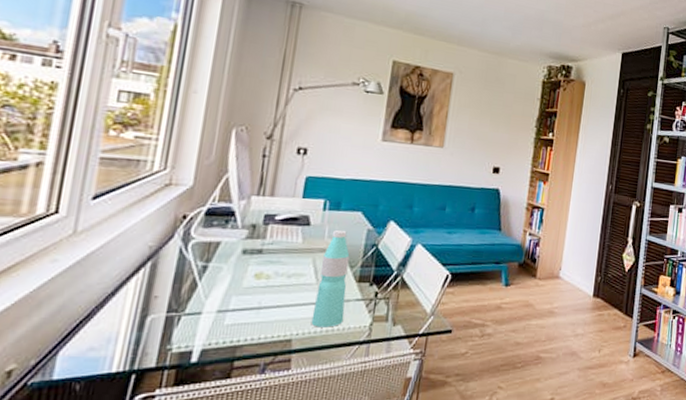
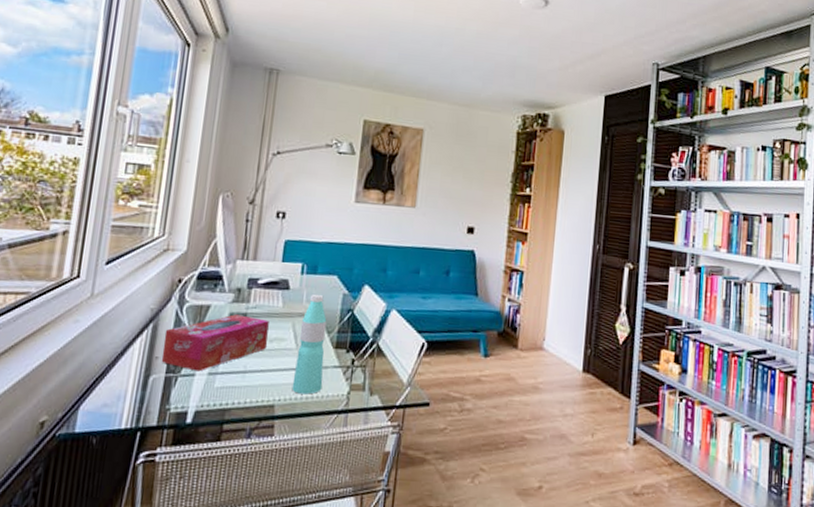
tissue box: none [161,251,287,310] -> present [161,314,269,372]

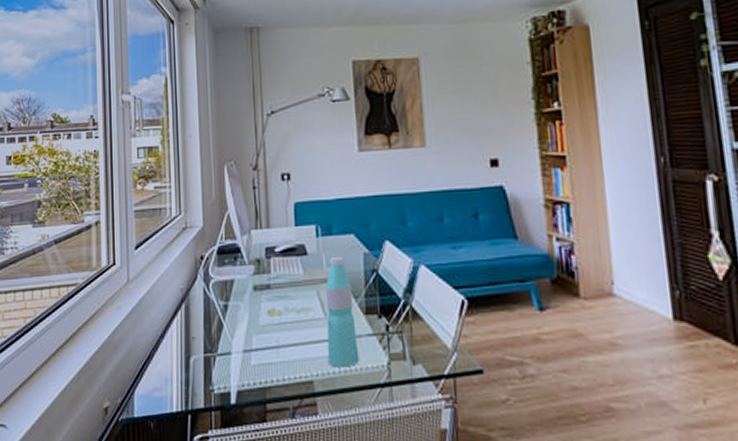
tissue box: present [161,314,269,372] -> none [197,287,295,350]

